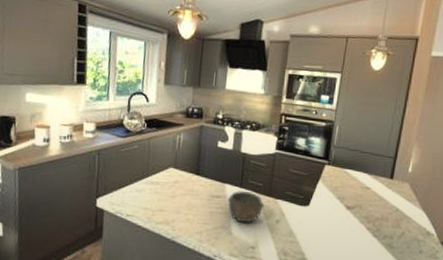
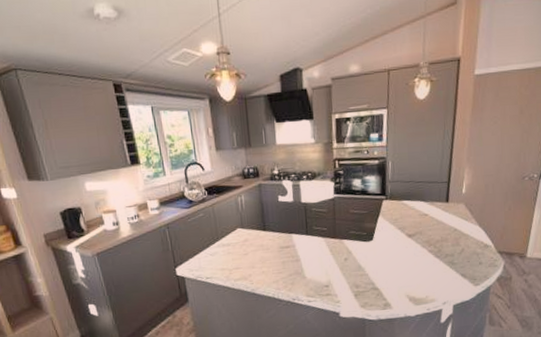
bowl: present [227,191,265,224] -> none [296,237,332,267]

